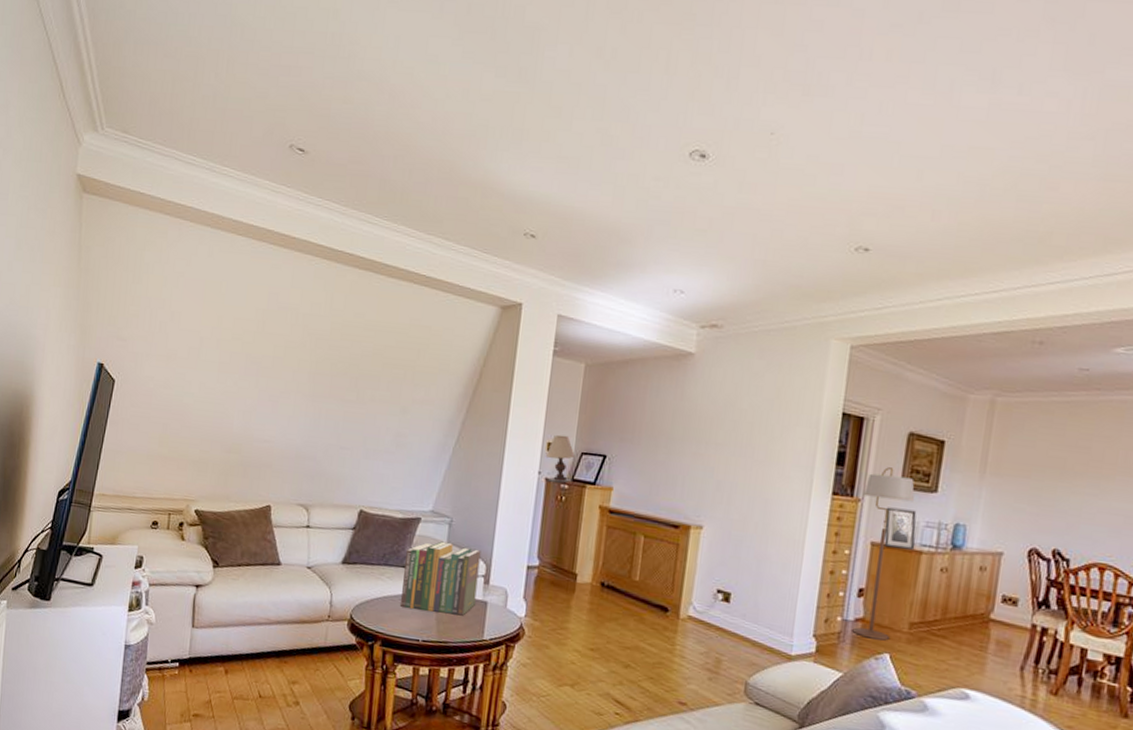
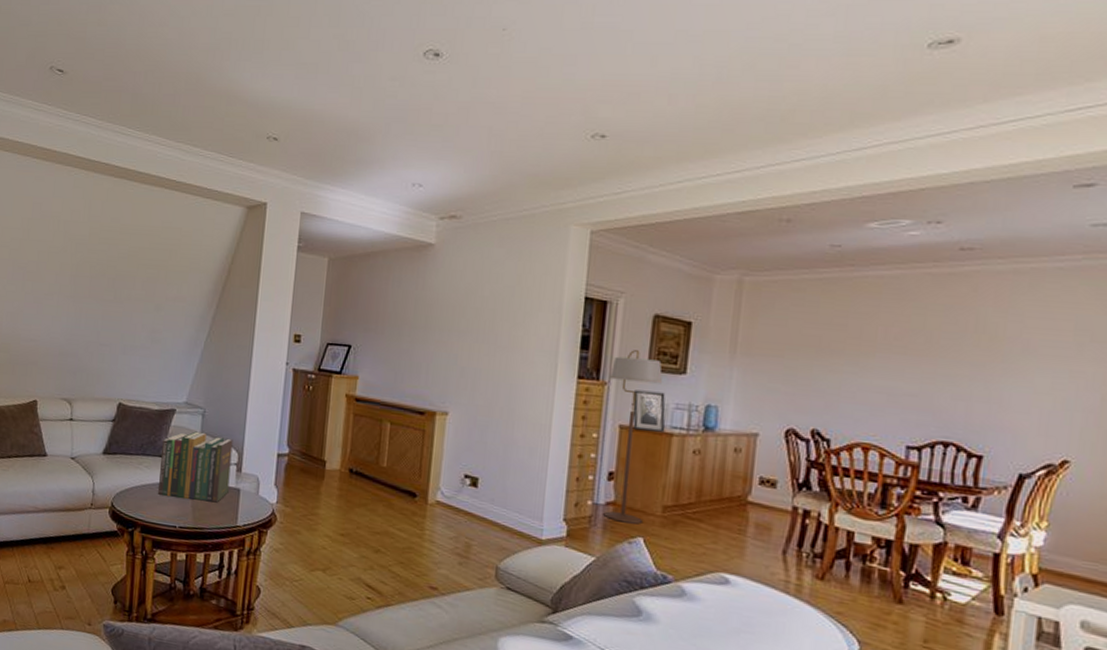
table lamp: present [546,435,575,483] -> none [293,327,321,373]

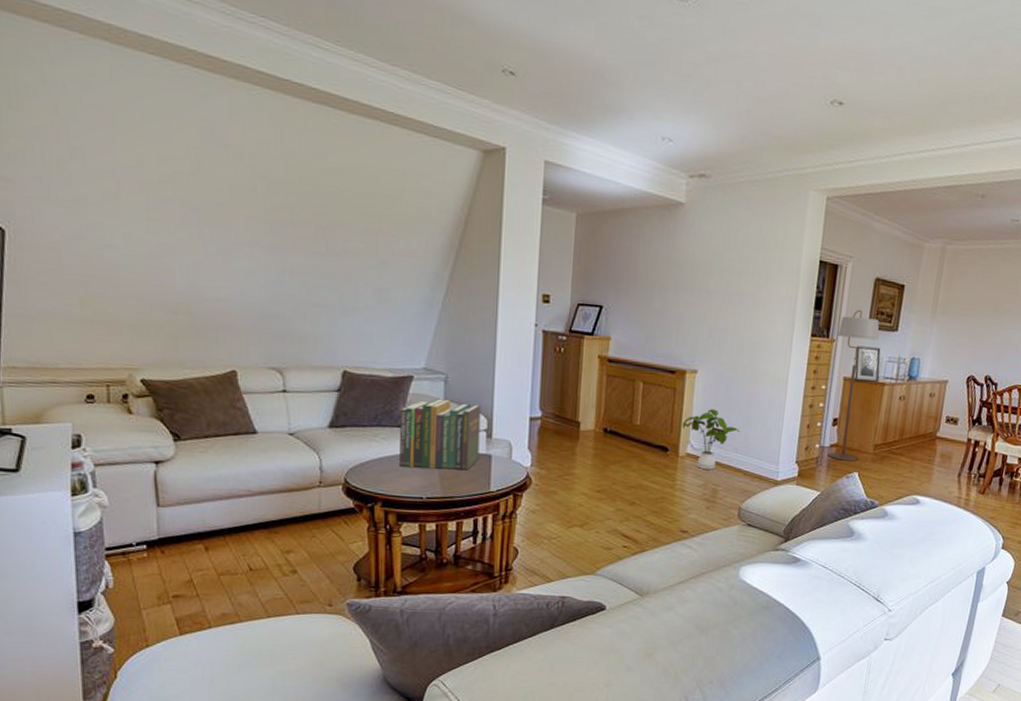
house plant: none [431,454,497,522] -> present [682,409,740,471]

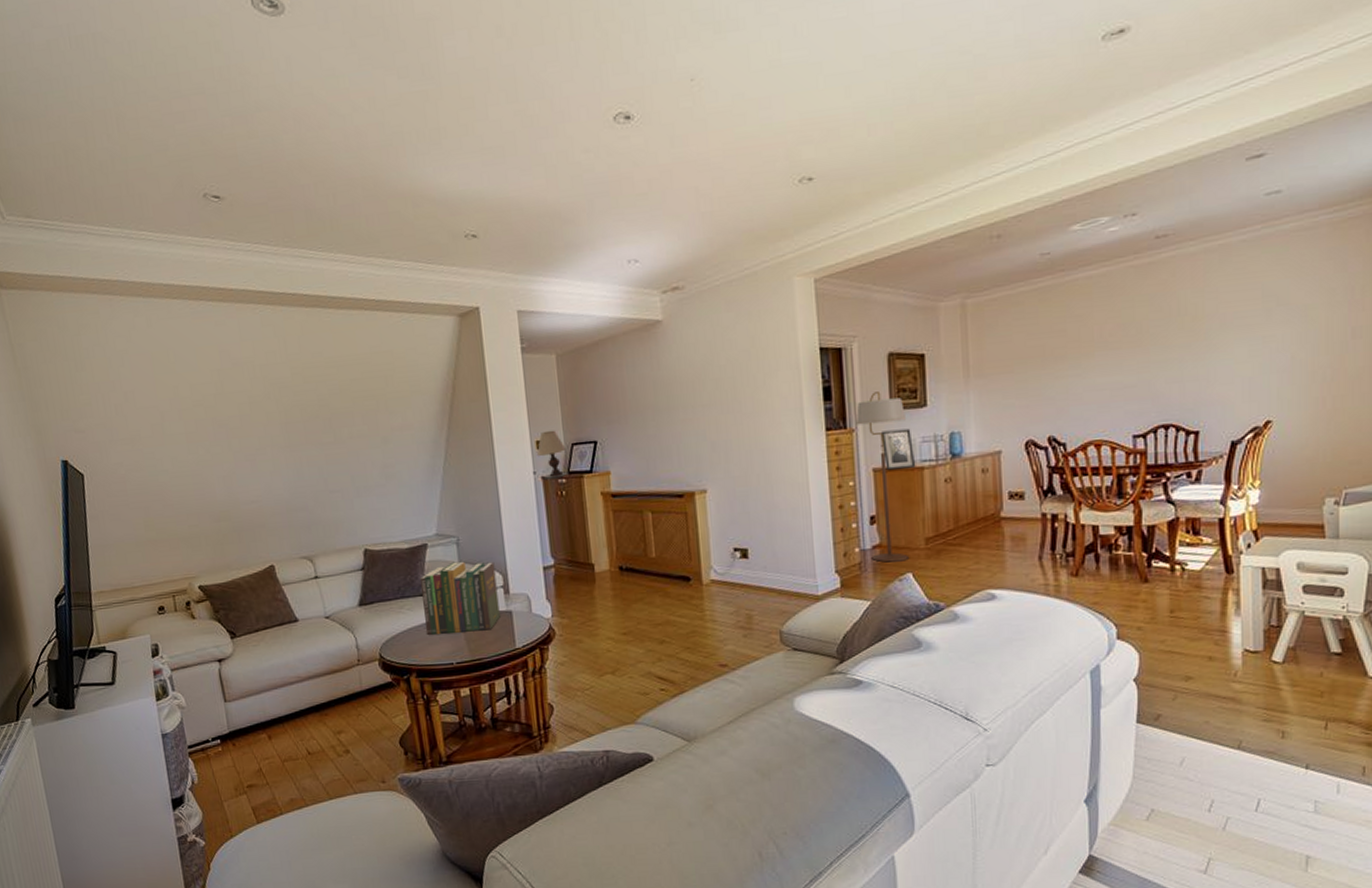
table lamp: none [542,286,571,335] -> present [537,430,568,479]
house plant: present [682,409,740,471] -> none [700,528,765,596]

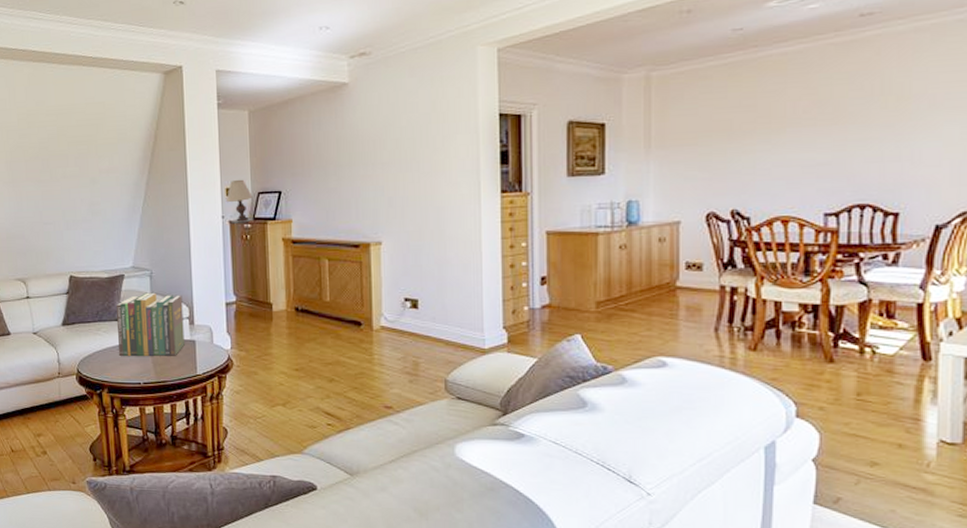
floor lamp: present [856,392,908,563] -> none [532,158,582,322]
picture frame: present [882,428,916,470] -> none [557,195,591,233]

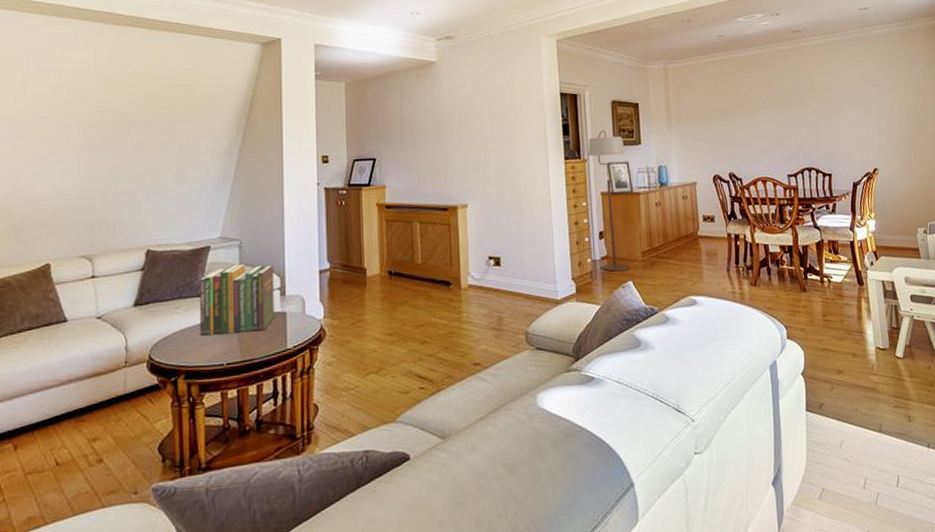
table lamp: present [227,179,254,224] -> none [322,147,349,190]
floor lamp: none [532,158,582,322] -> present [588,130,629,272]
picture frame: none [557,195,591,233] -> present [607,161,634,194]

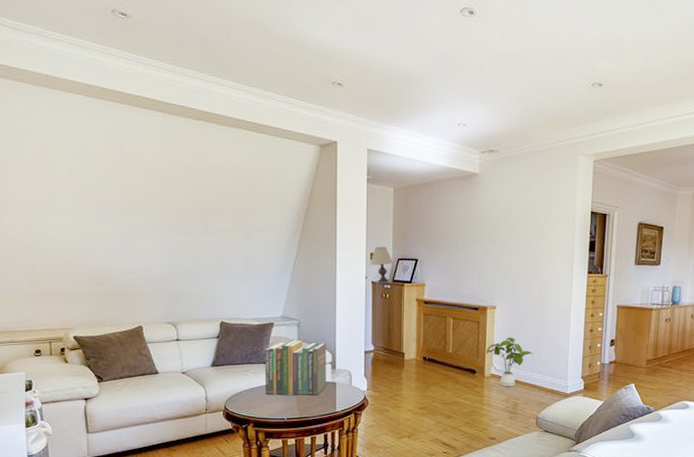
table lamp: none [322,147,349,190] -> present [371,246,393,284]
house plant: none [460,239,515,299] -> present [486,337,534,388]
floor lamp: present [588,130,629,272] -> none [608,250,645,375]
picture frame: present [607,161,634,194] -> none [626,279,648,308]

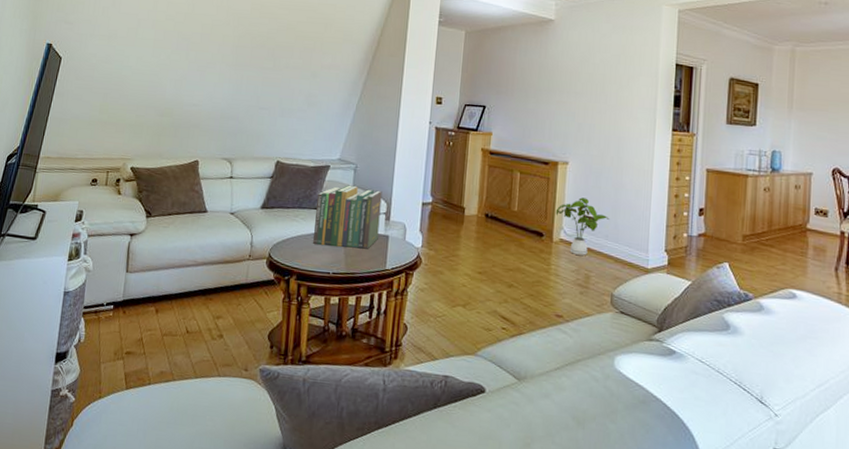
table lamp: present [371,246,393,284] -> none [436,90,460,131]

